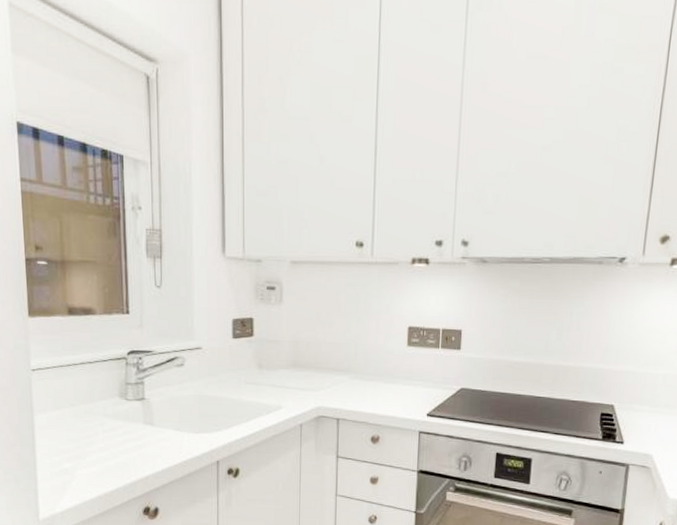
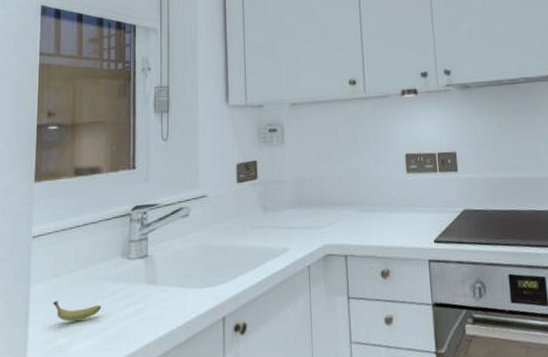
banana: none [57,430,102,449] -> present [53,301,101,321]

